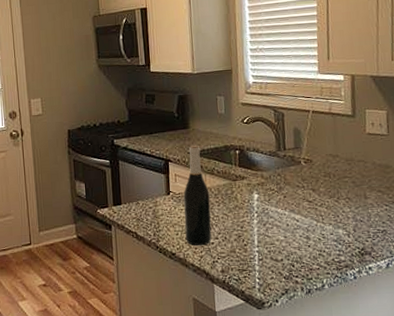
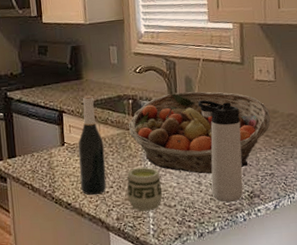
cup: none [232,219,270,265] -> present [127,167,163,212]
fruit basket: none [234,144,383,229] -> present [128,91,271,174]
thermos bottle: none [306,152,354,259] -> present [197,99,243,203]

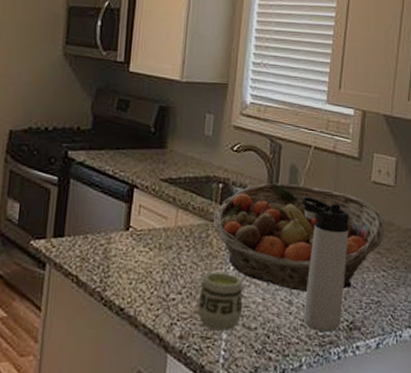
wine bottle: present [78,95,107,196] -> none [140,170,179,302]

